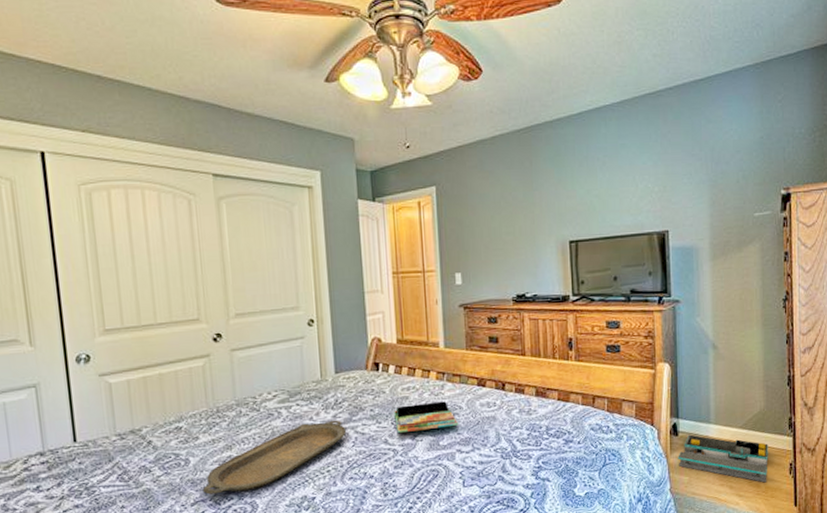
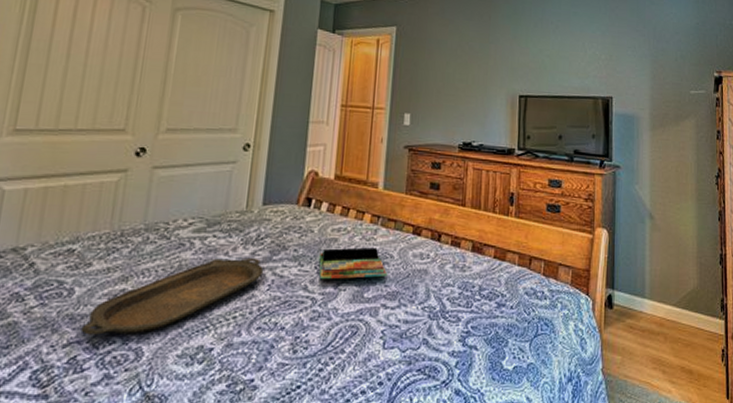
storage bin: present [678,434,768,483] -> none [611,308,701,369]

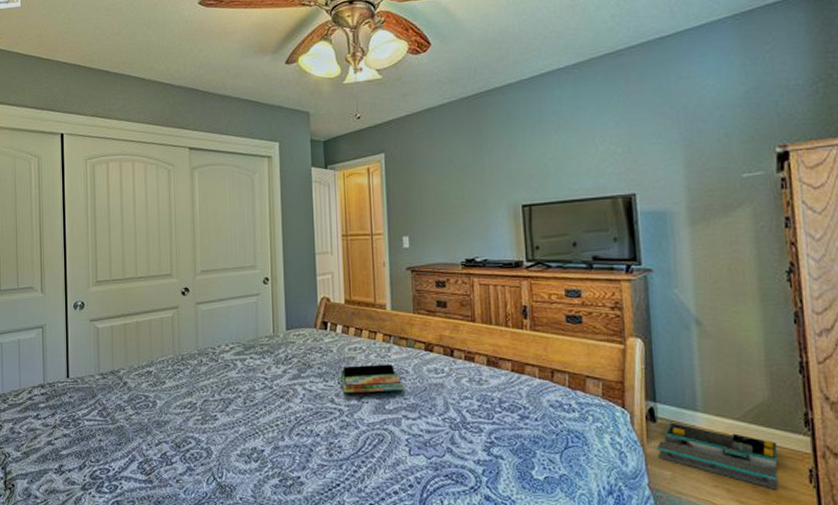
serving tray: present [80,257,264,335] -> none [166,375,295,437]
storage bin: none [611,308,701,369] -> present [657,422,779,490]

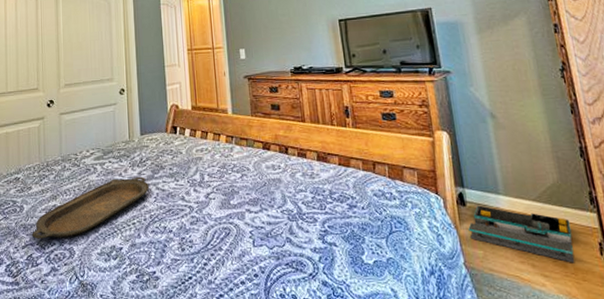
serving tray: none [166,375,295,437] -> present [32,176,150,239]
book: present [341,364,405,394] -> none [190,163,247,192]

